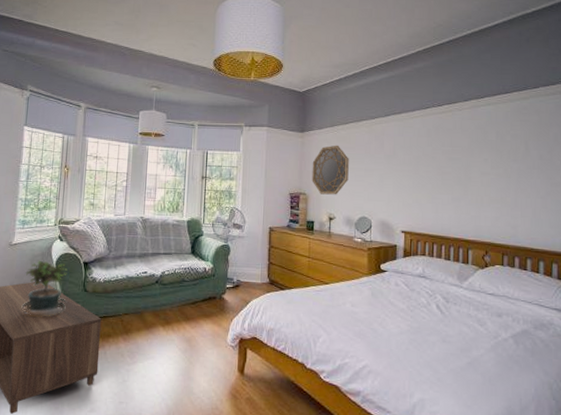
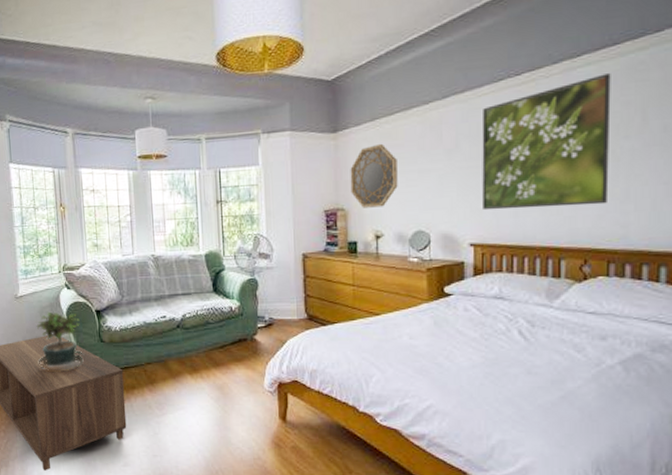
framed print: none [412,113,504,209] -> present [482,73,611,211]

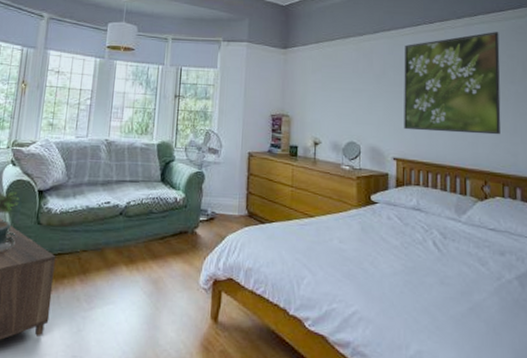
home mirror: present [350,143,398,208] -> none [295,63,336,117]

